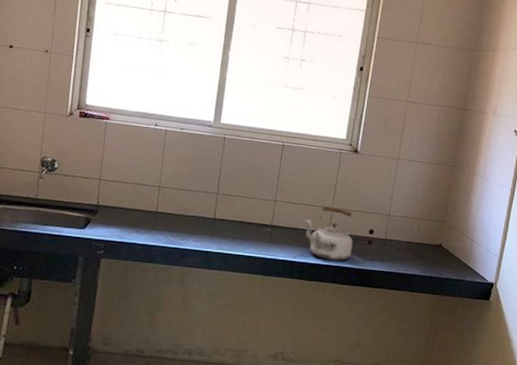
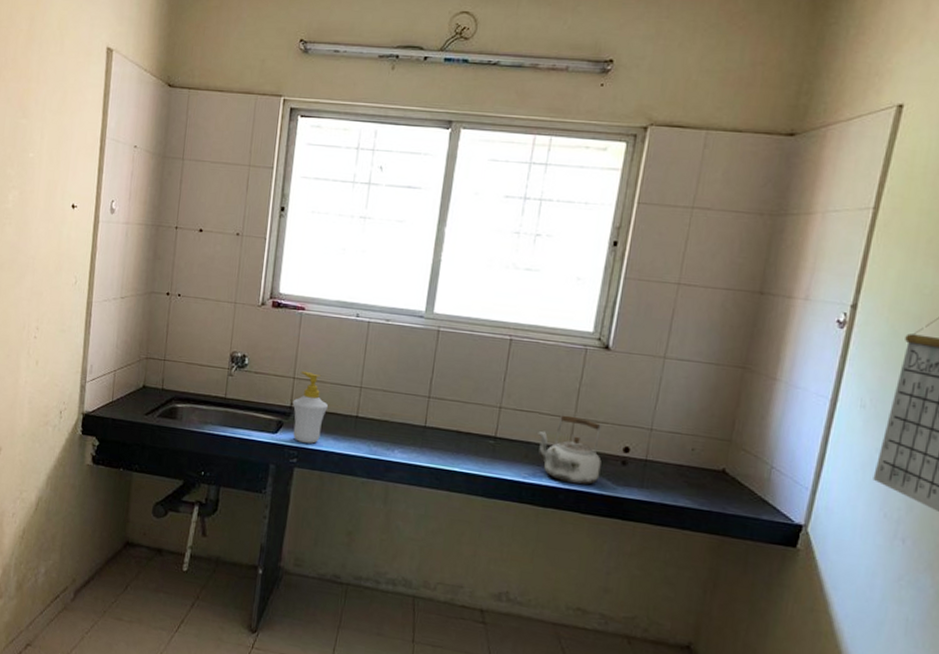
soap bottle: none [99,173,131,237] -> present [292,370,328,444]

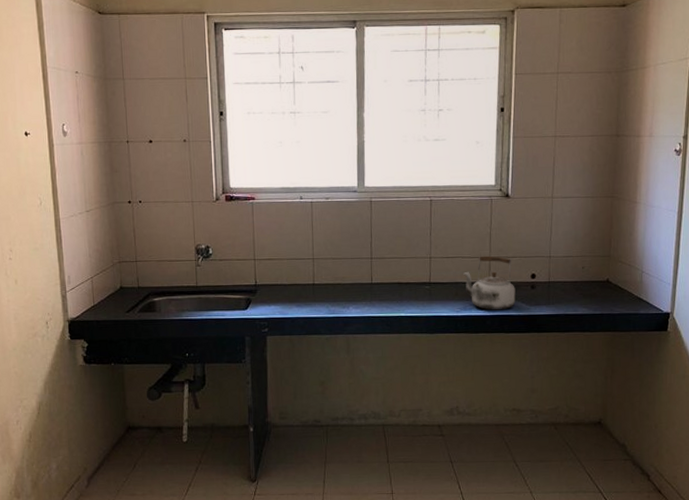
soap bottle: present [292,370,328,444] -> none [256,252,288,313]

